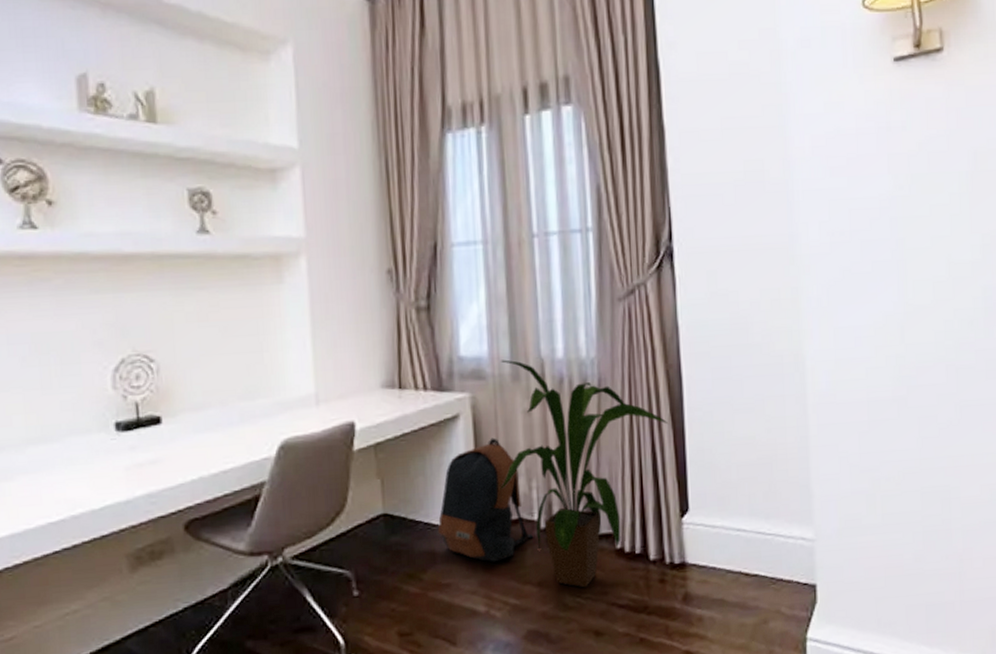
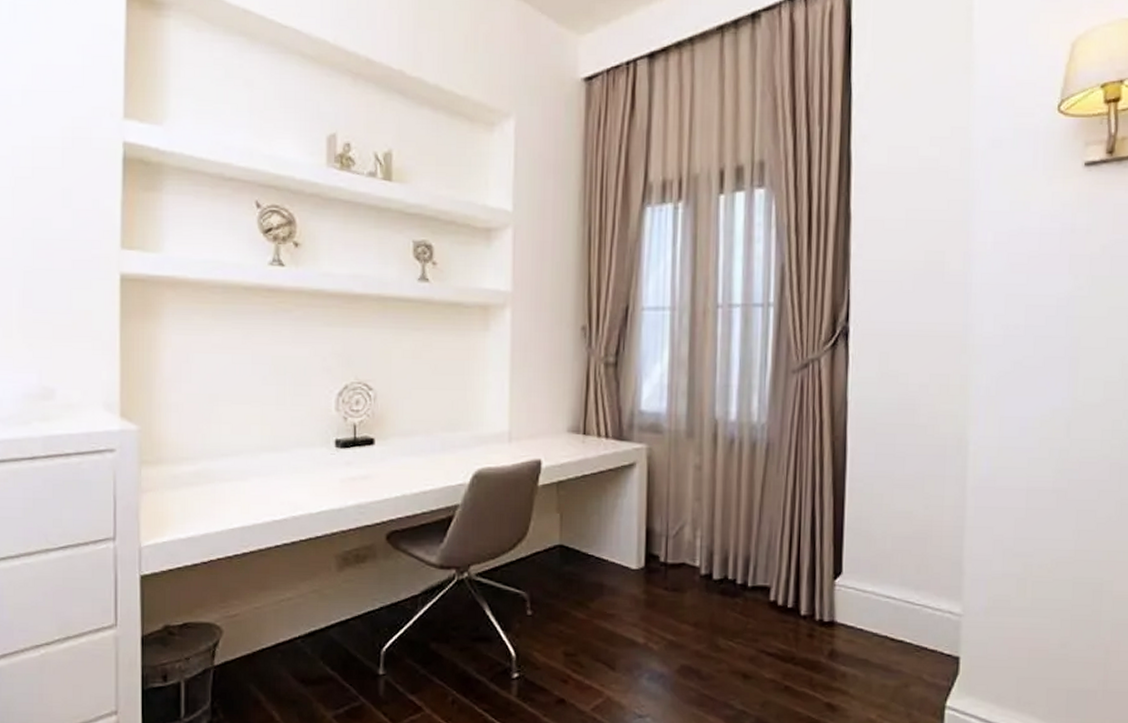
backpack: present [437,437,534,562] -> none [607,487,694,600]
house plant: present [500,359,668,588] -> none [667,417,829,633]

